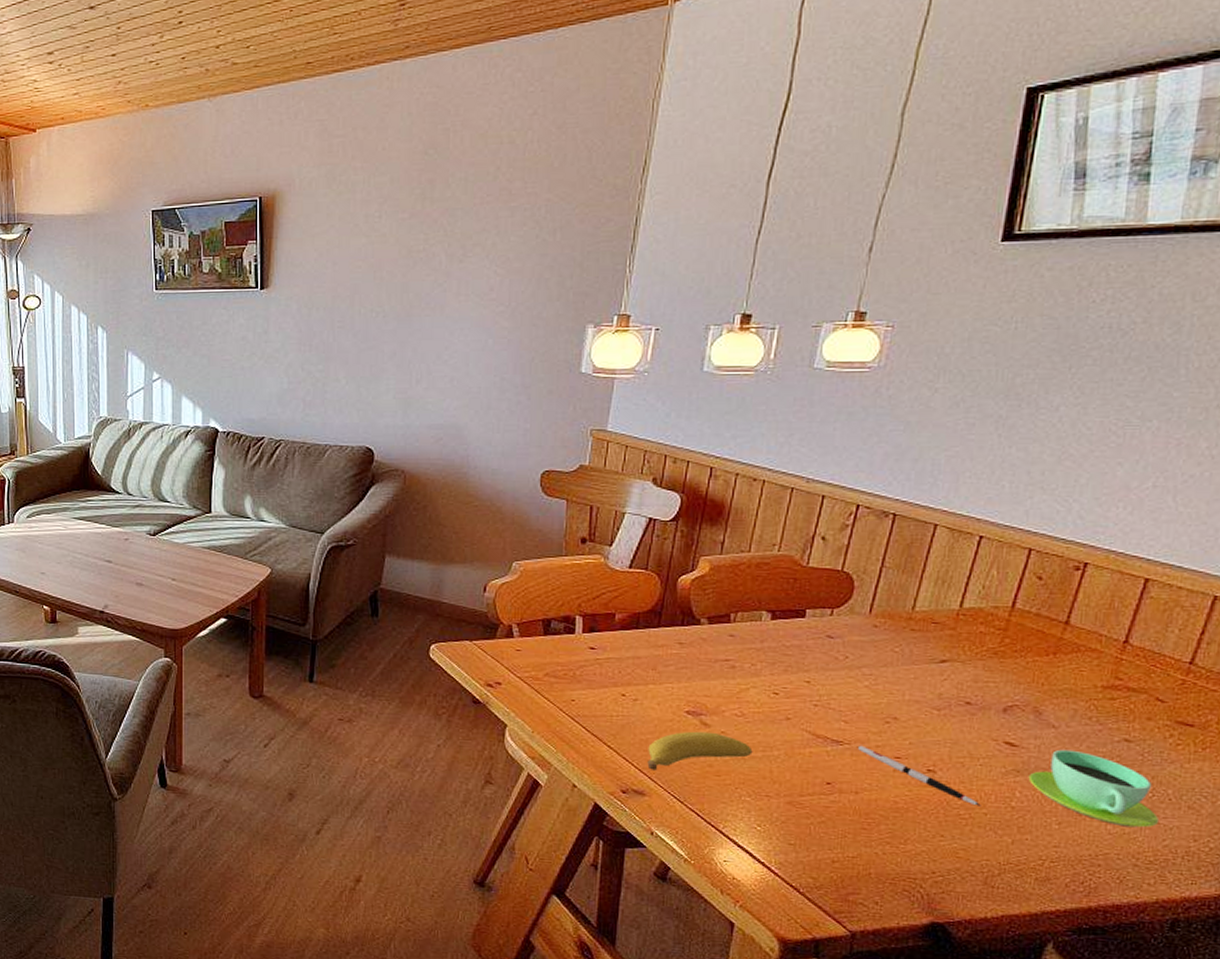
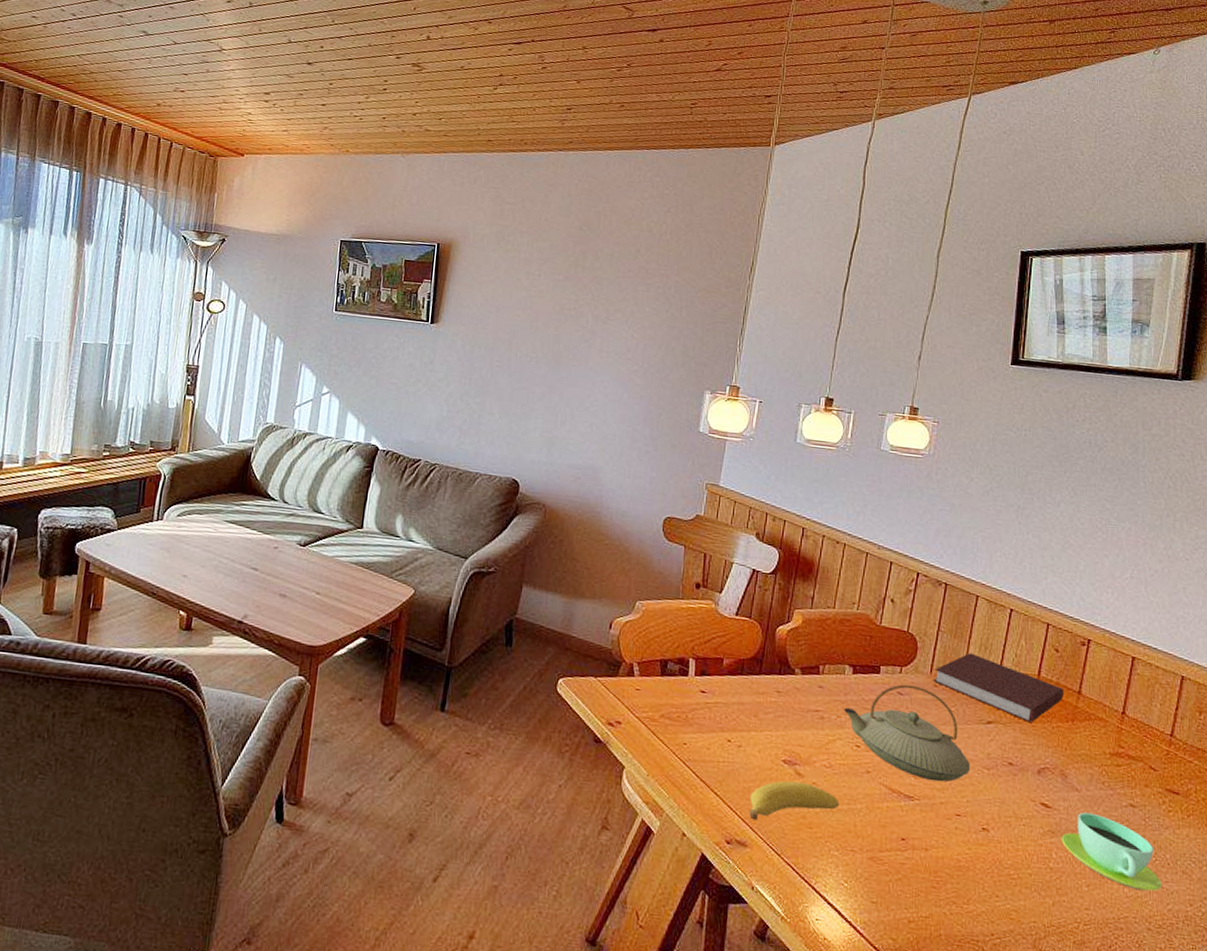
teapot: none [760,627,917,725] -> present [844,684,971,782]
pen: present [857,745,981,806] -> none [925,801,1026,867]
notebook: none [872,588,1045,660] -> present [933,653,1063,723]

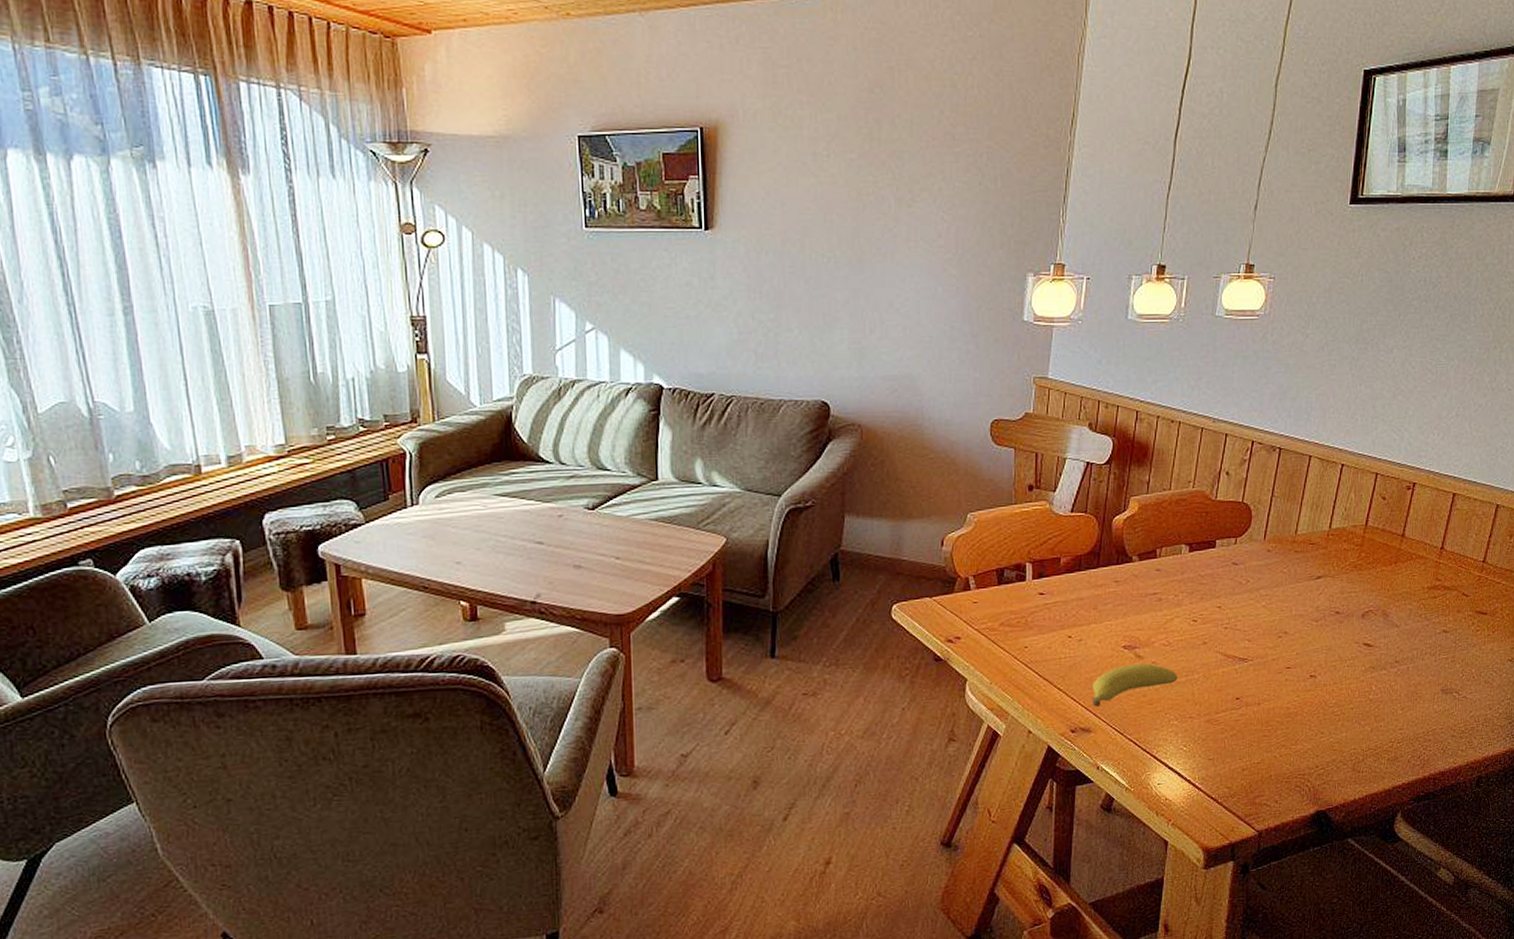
teapot: present [844,684,971,782] -> none [1181,553,1301,641]
notebook: present [933,653,1063,723] -> none [1266,514,1389,572]
cup: present [1061,812,1162,892] -> none [1380,644,1467,705]

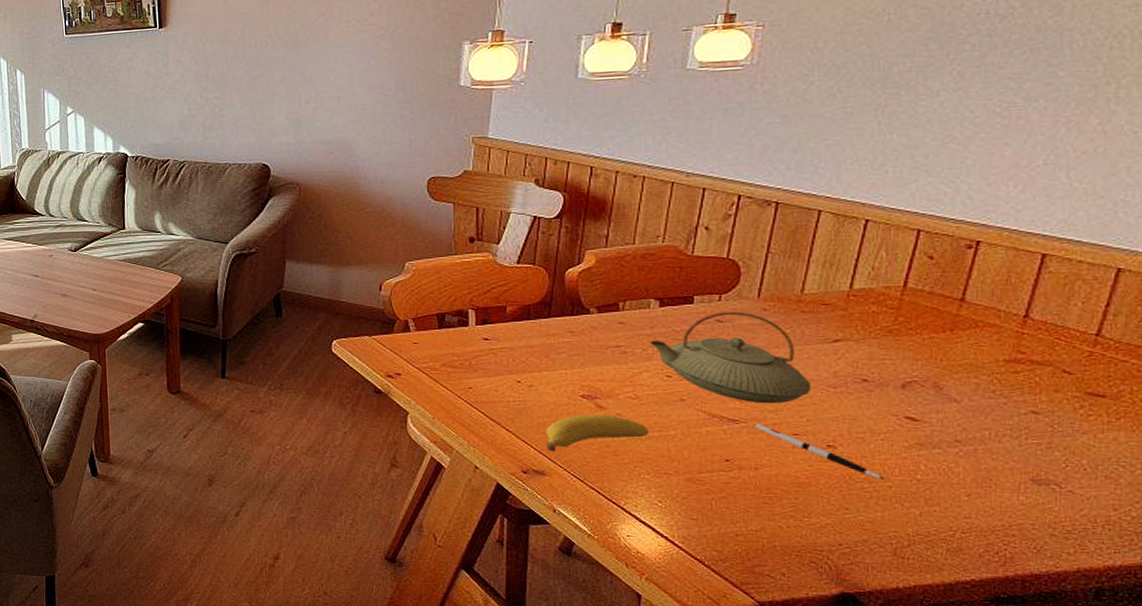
teapot: none [1181,553,1301,641] -> present [651,311,812,404]
pen: none [1258,660,1349,703] -> present [754,423,885,480]

